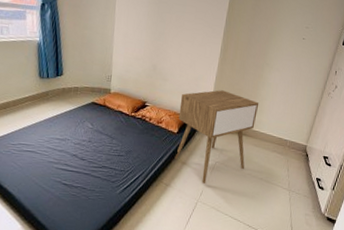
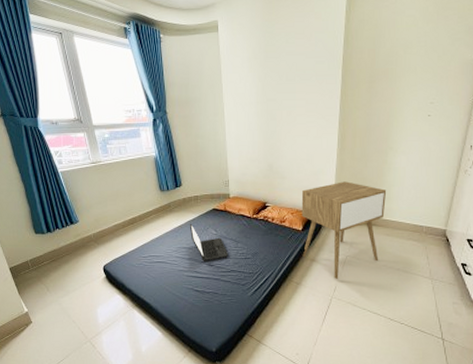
laptop: none [65,114,102,155] -> present [189,223,228,261]

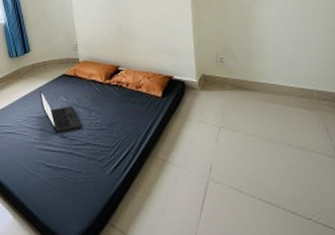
nightstand: present [301,181,387,279] -> none [157,40,261,156]

